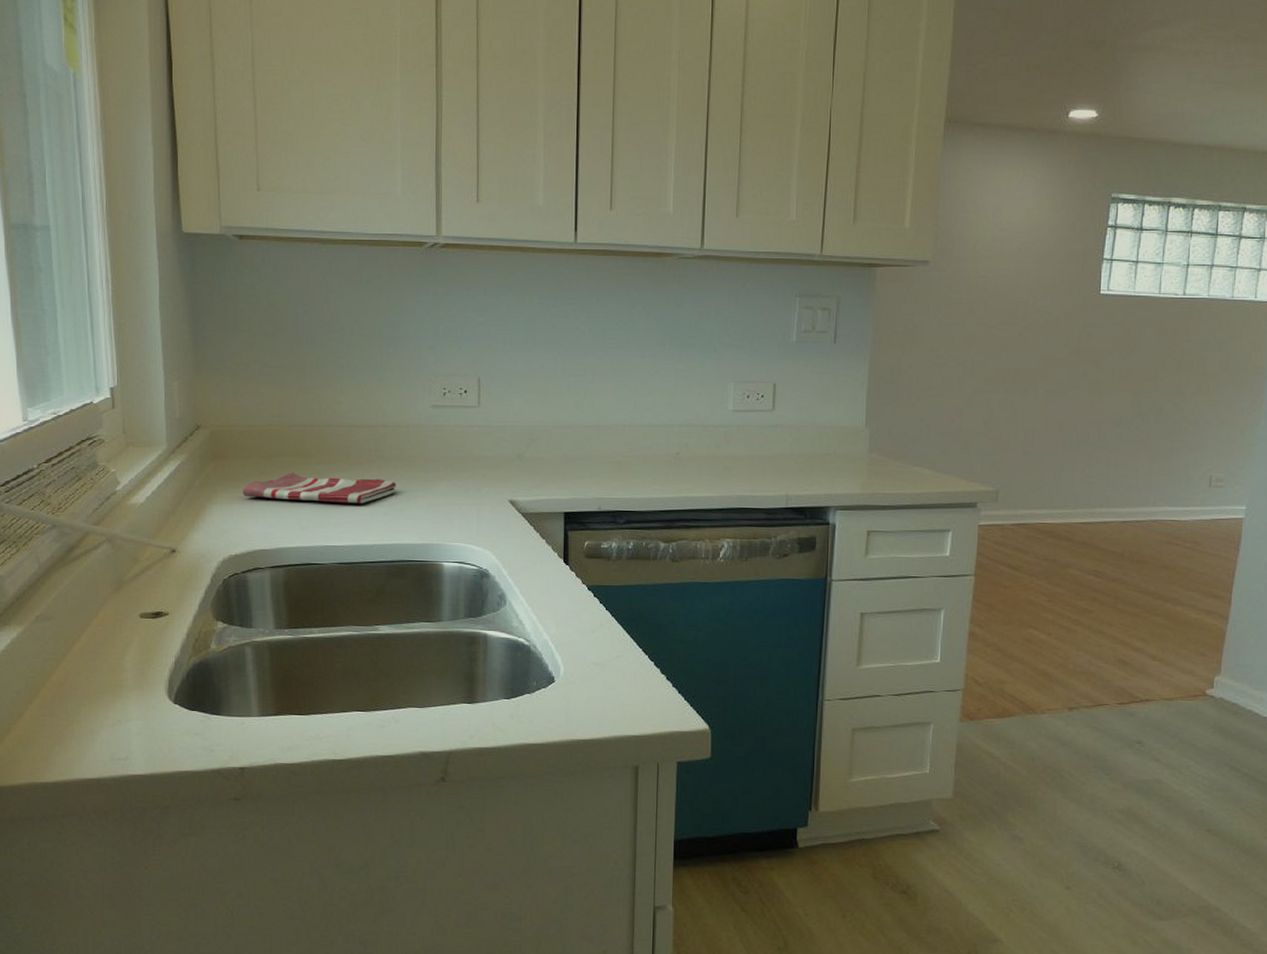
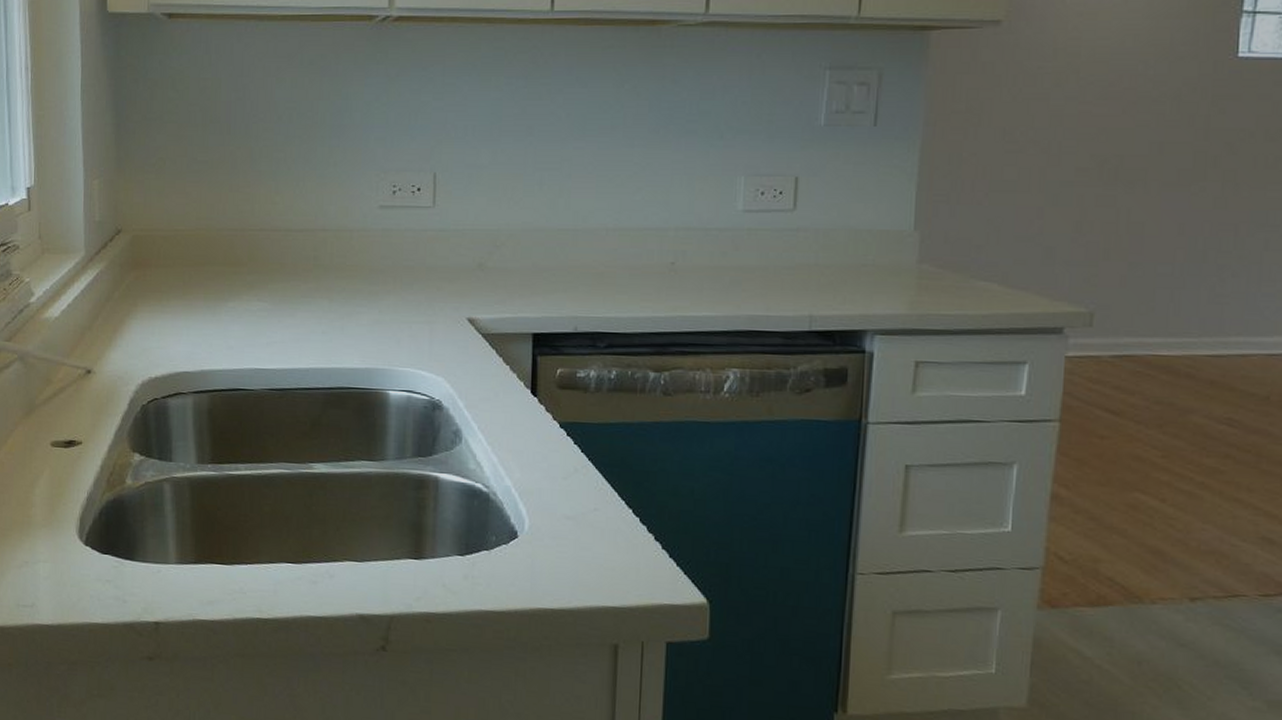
dish towel: present [242,472,397,504] -> none [165,284,338,321]

